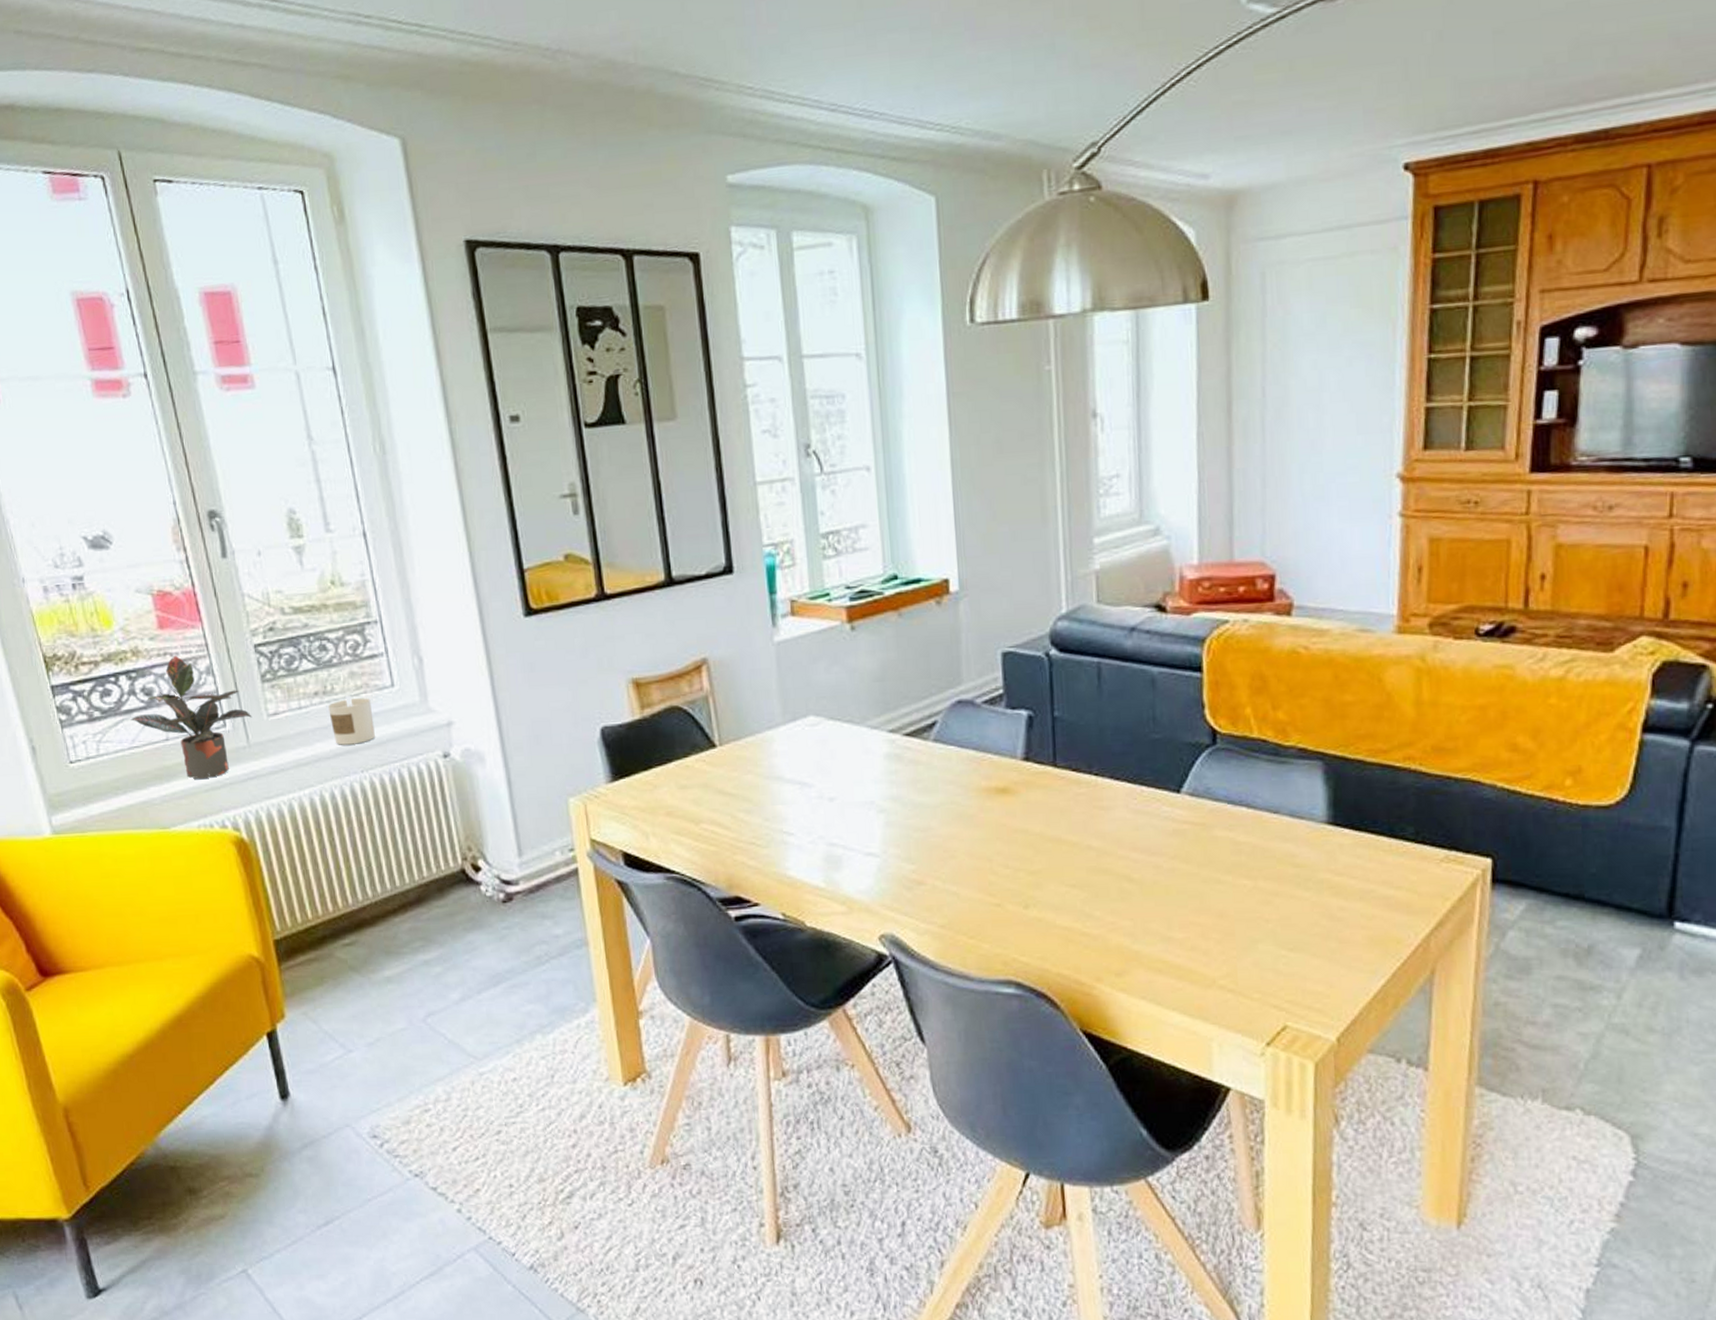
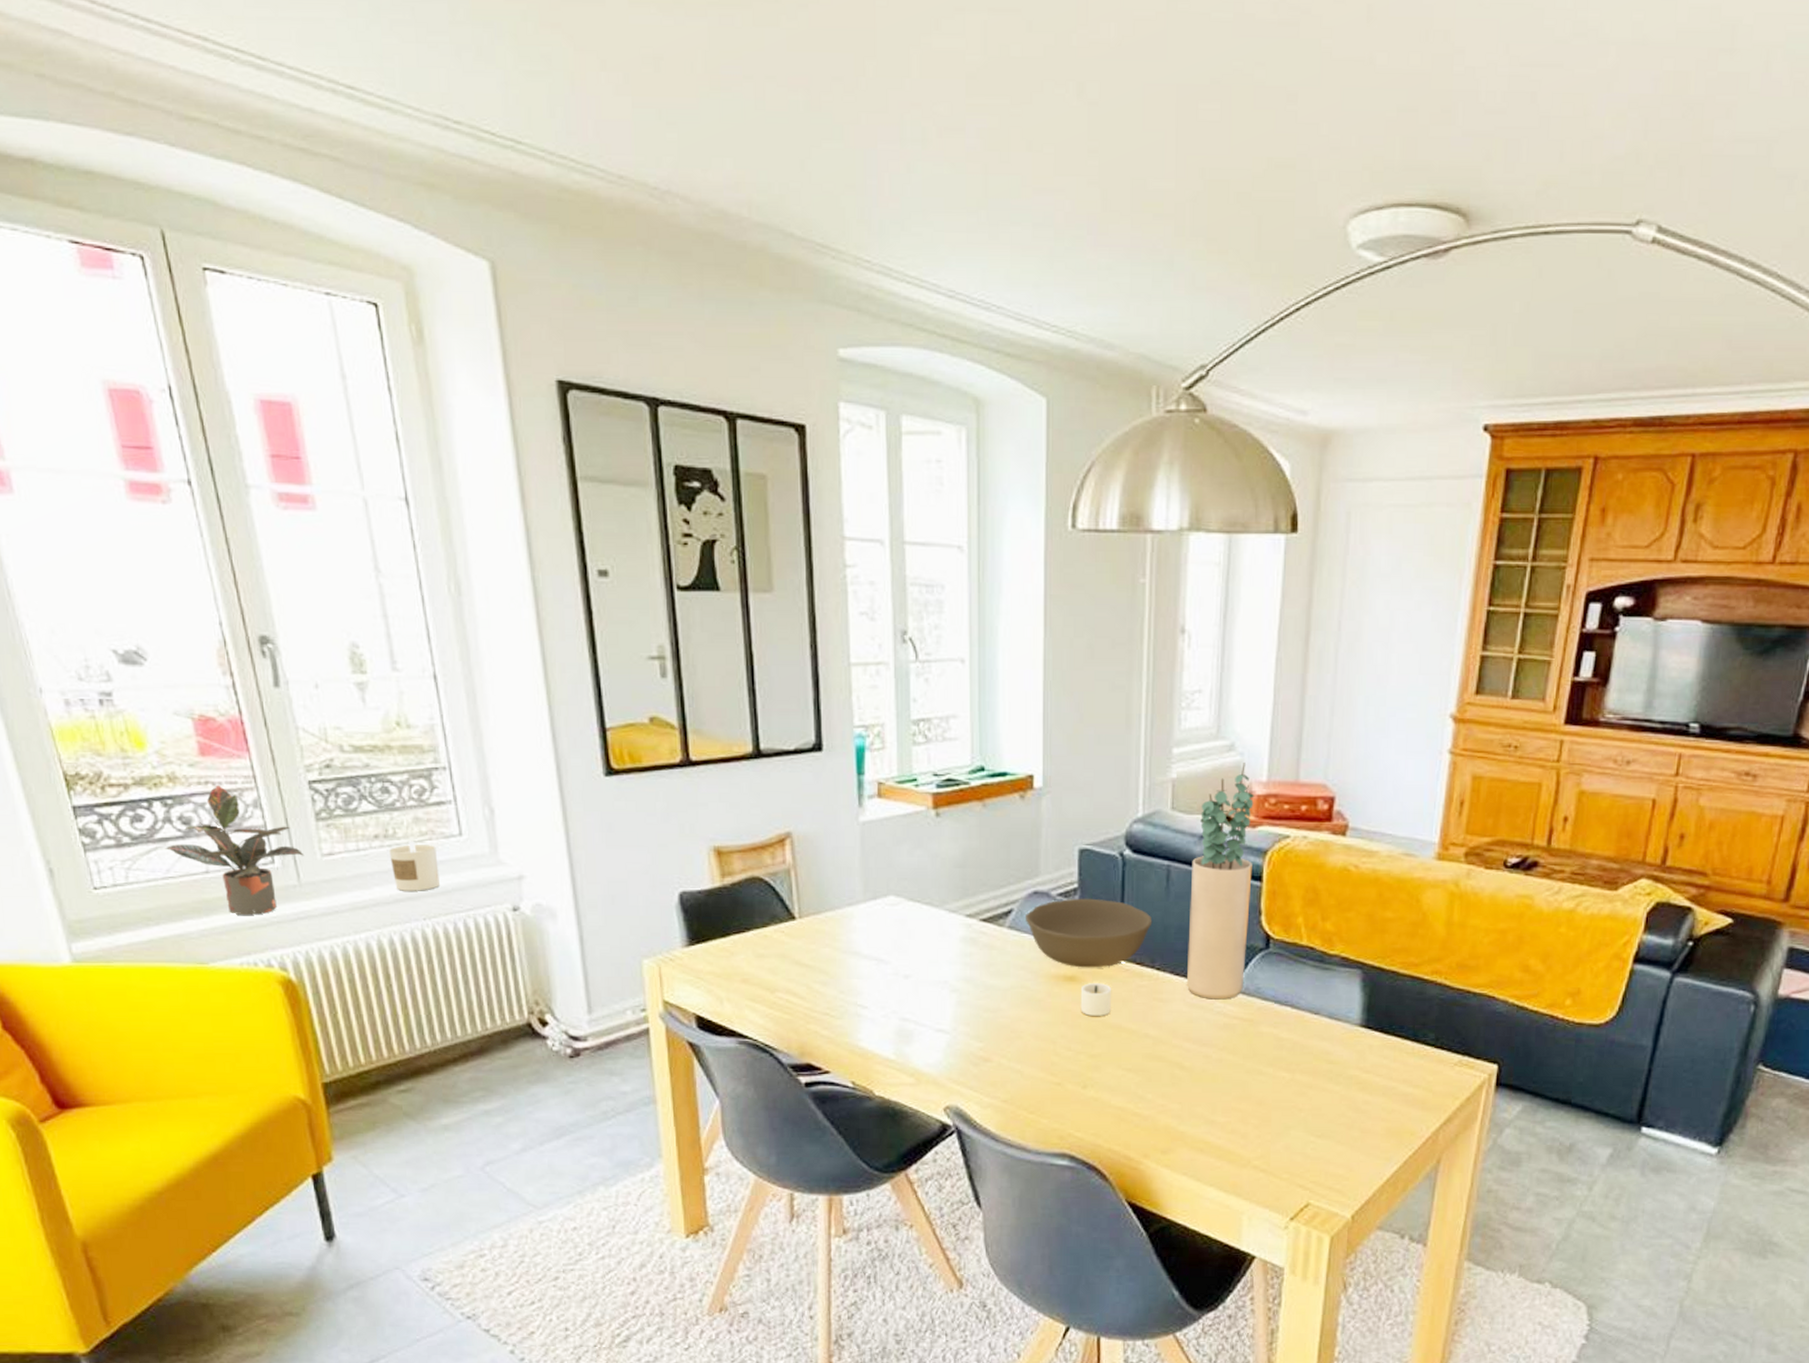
bowl: none [949,703,1086,779] -> present [1024,898,1153,968]
candle: none [1014,793,1049,830] -> present [1080,983,1112,1017]
vase: none [1124,546,1192,804] -> present [1186,763,1255,1000]

